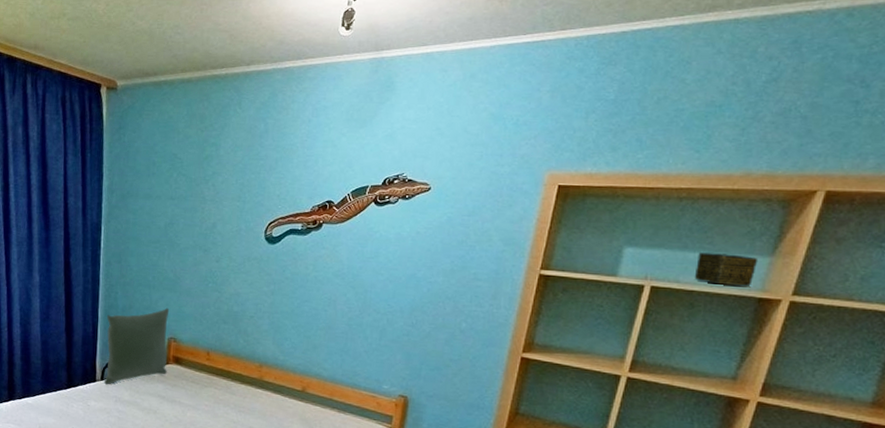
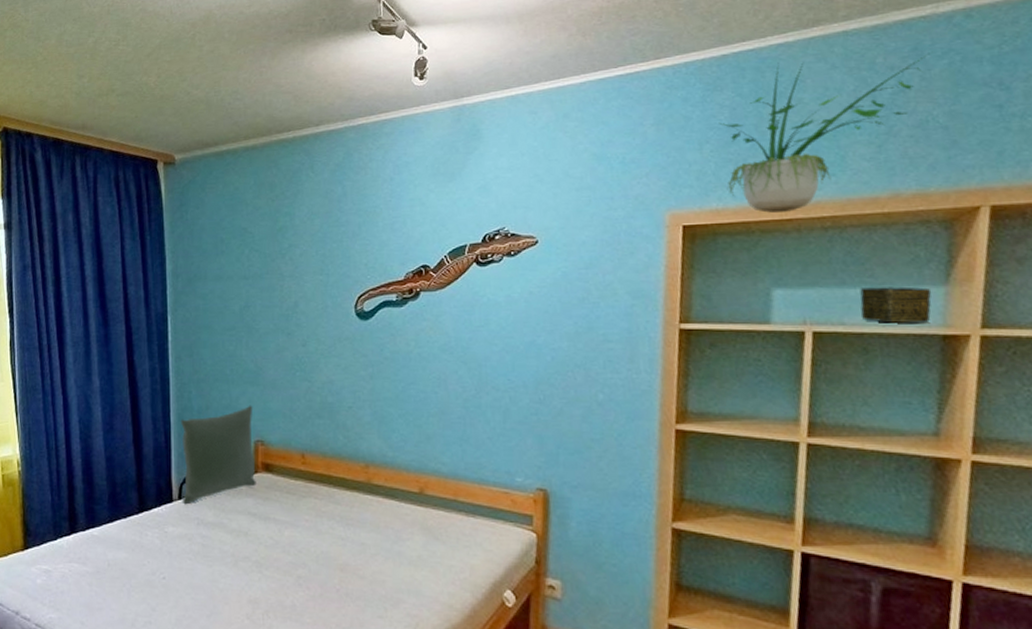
potted plant: none [603,43,807,181] -> present [718,53,930,213]

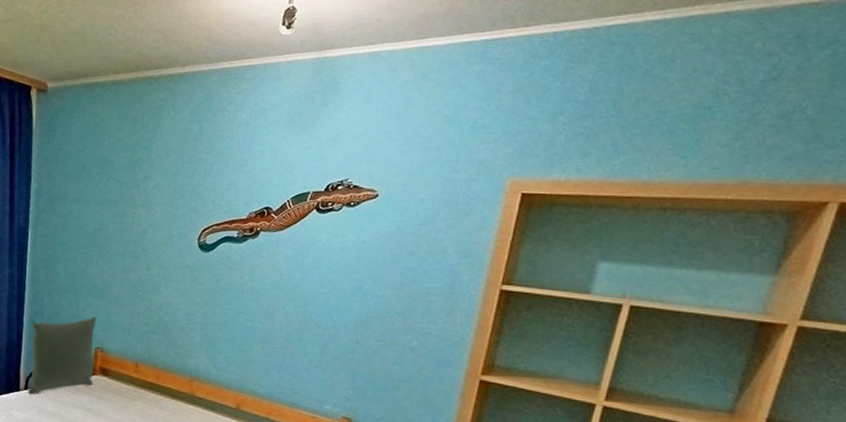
potted plant: present [718,53,930,213] -> none [572,40,813,190]
decorative box: present [859,286,932,323] -> none [681,269,759,308]

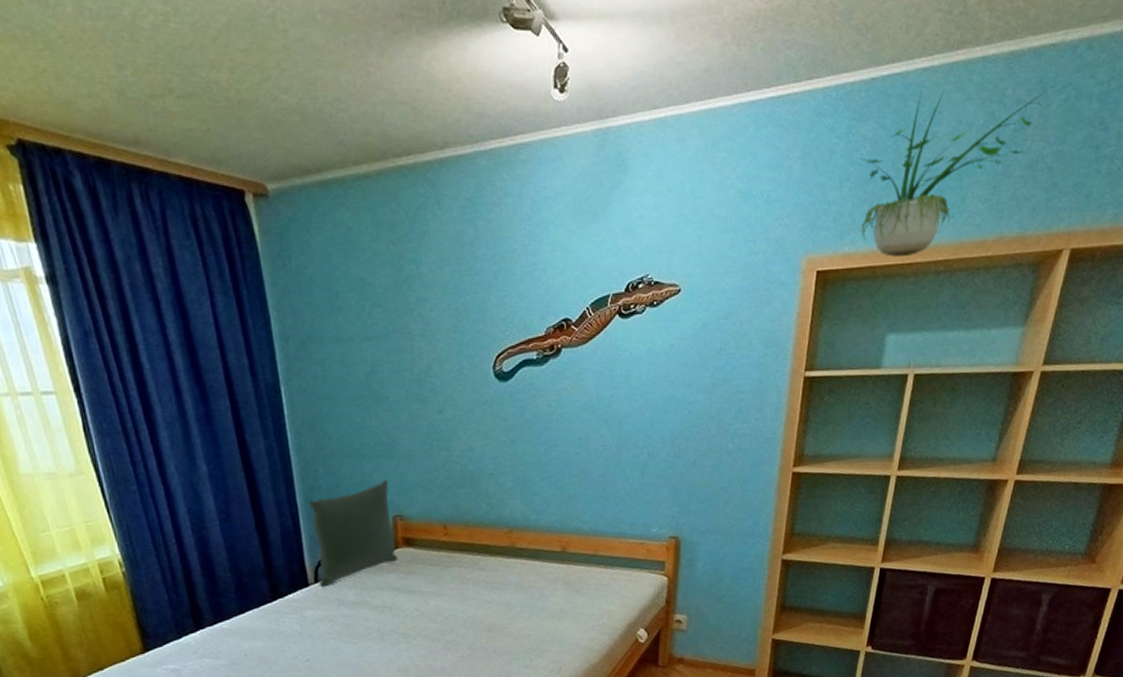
potted plant: none [572,40,813,190] -> present [860,86,1052,257]

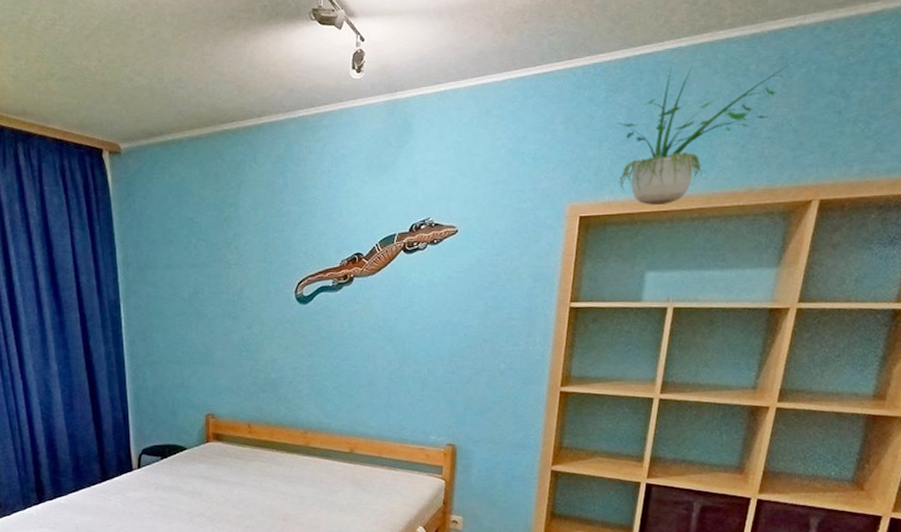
pillow: present [309,479,398,588] -> none [137,383,208,473]

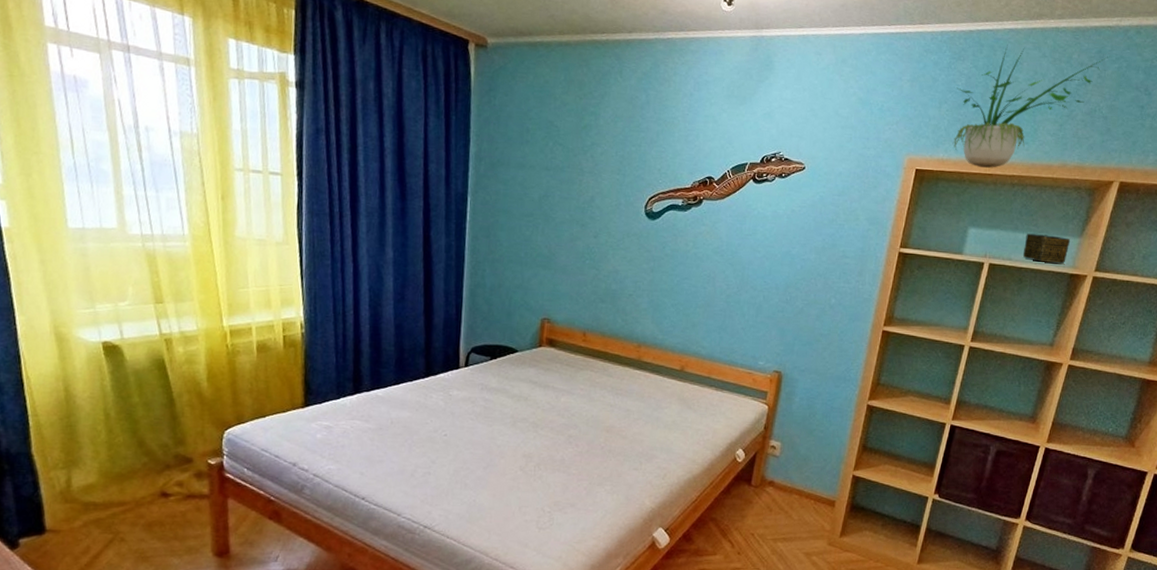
decorative box: none [711,268,766,299] -> present [1022,233,1071,264]

